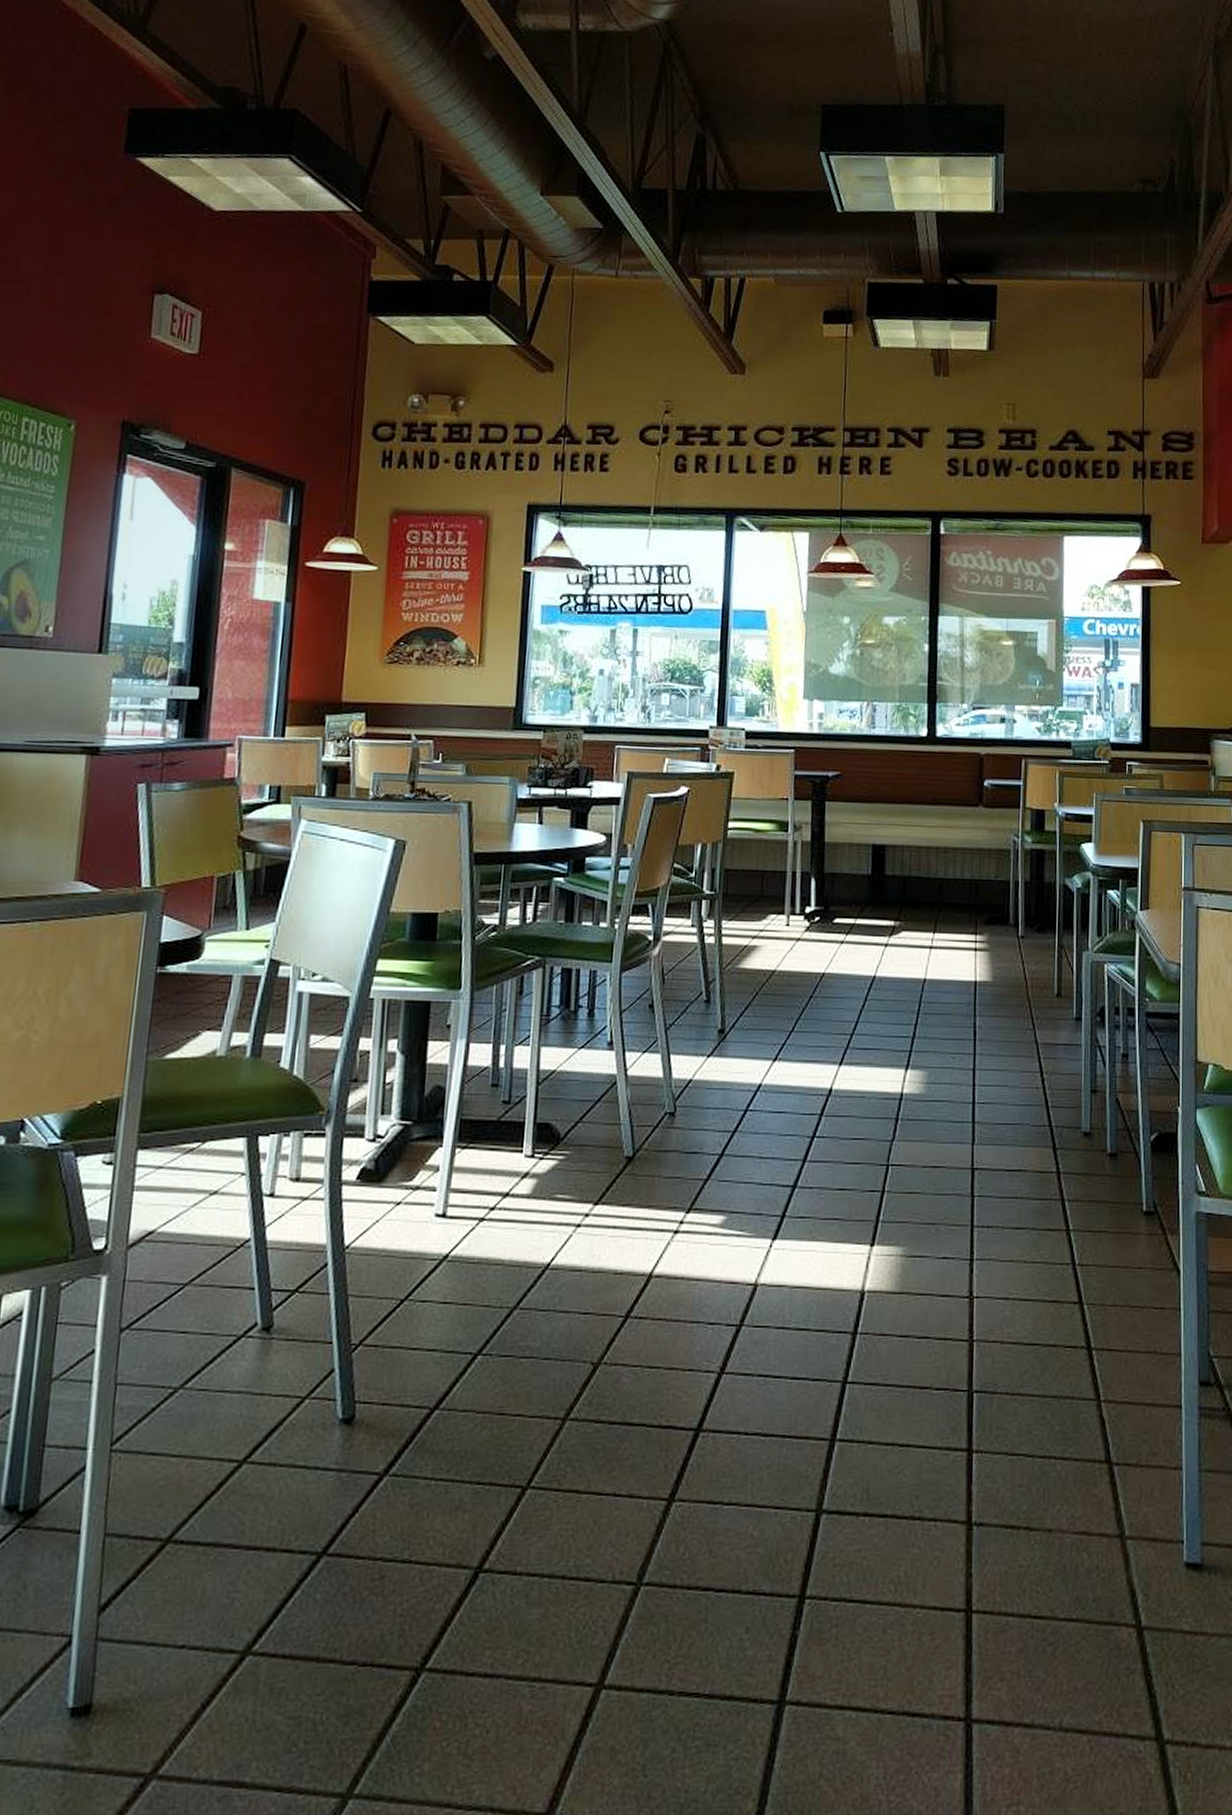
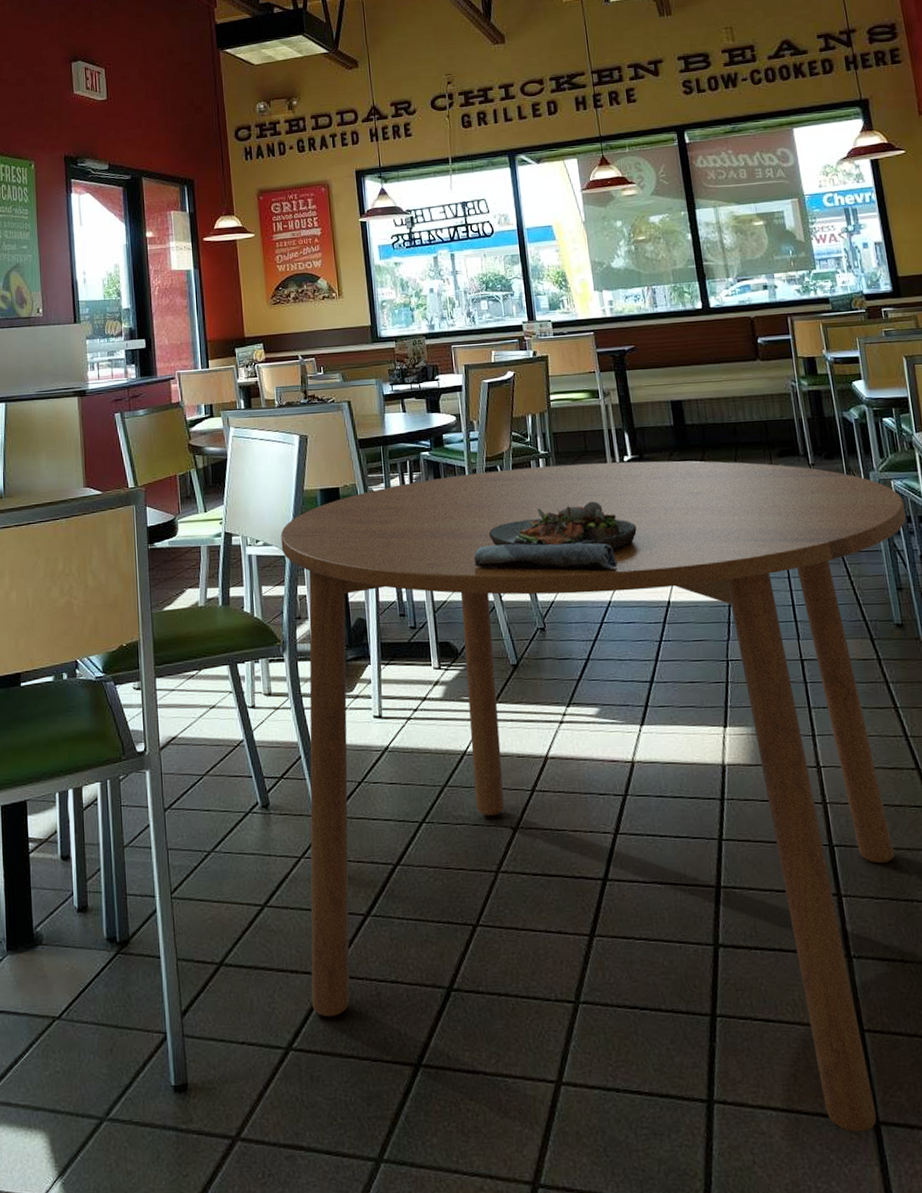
dining table: none [287,909,1114,1733] -> present [280,460,906,1132]
food plate: none [598,958,807,1043] -> present [474,501,637,569]

